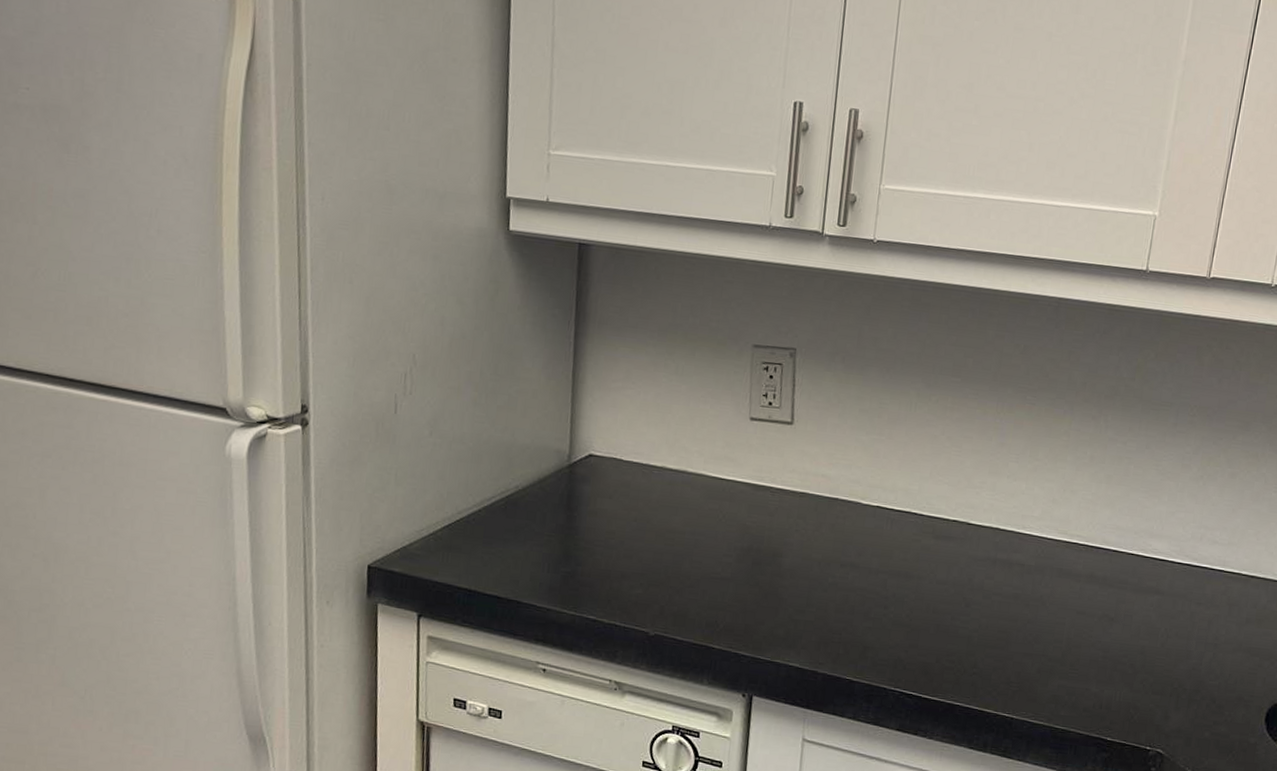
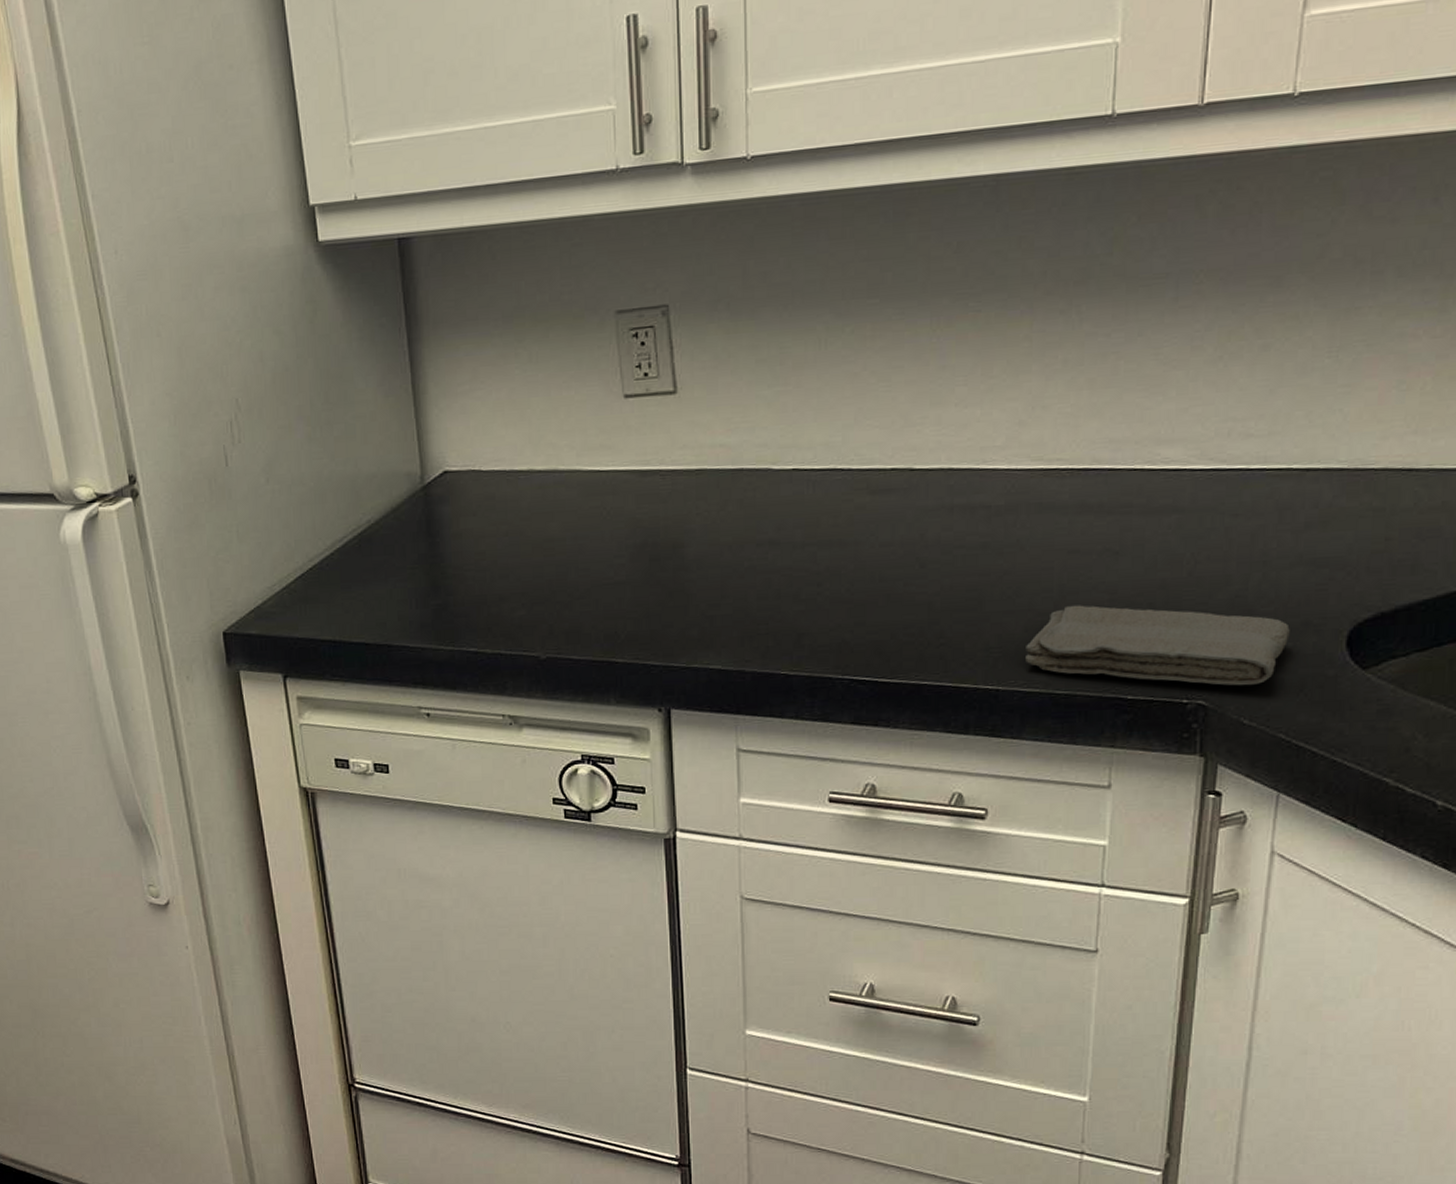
washcloth: none [1036,656,1228,743] -> present [1025,605,1290,686]

